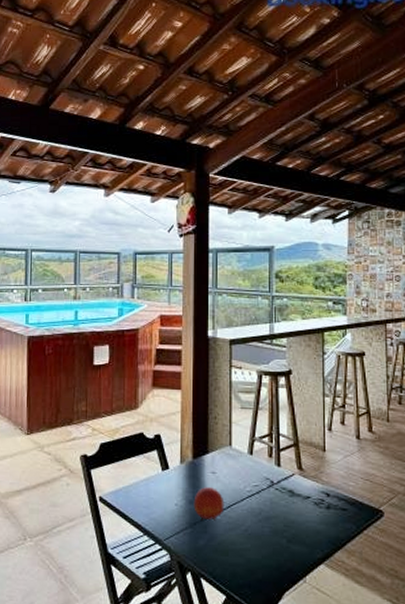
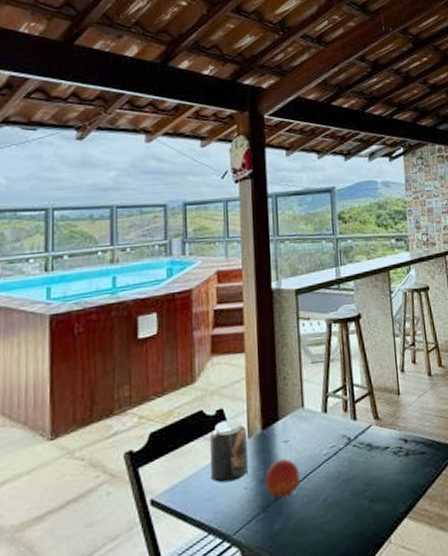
jar: none [147,444,180,497] -> present [209,419,249,483]

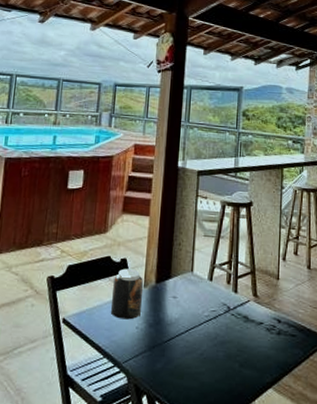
fruit: present [265,458,300,500] -> none [153,311,183,345]

